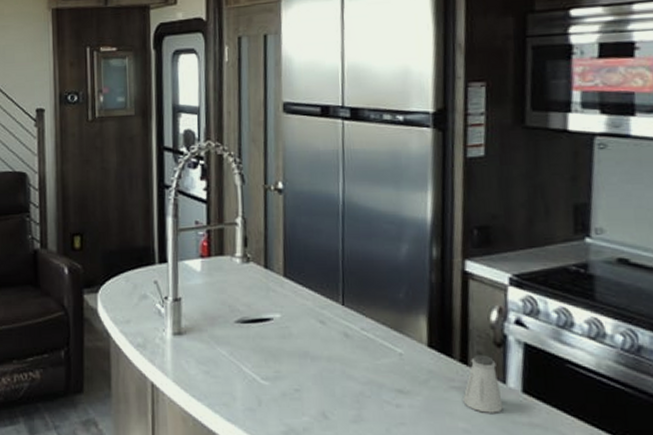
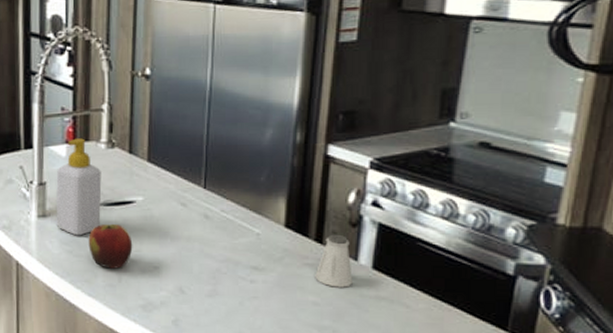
soap bottle: none [191,252,238,355] -> present [56,138,102,236]
apple: none [225,342,272,391] -> present [88,223,133,269]

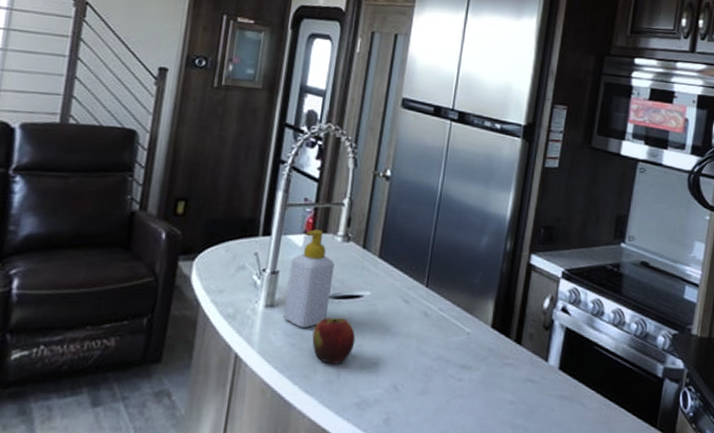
saltshaker: present [315,234,353,288] -> none [513,336,543,387]

